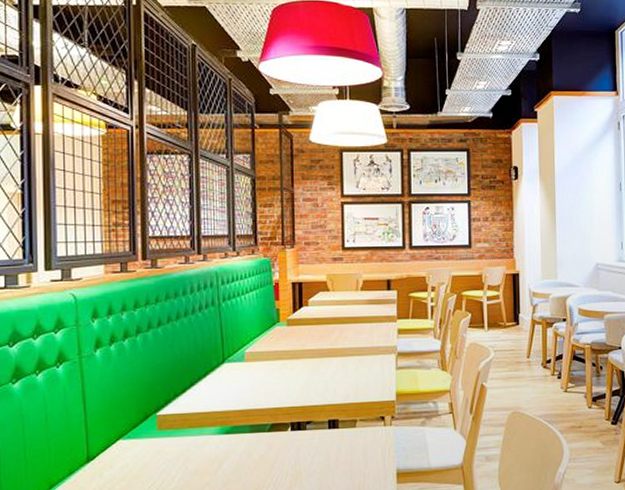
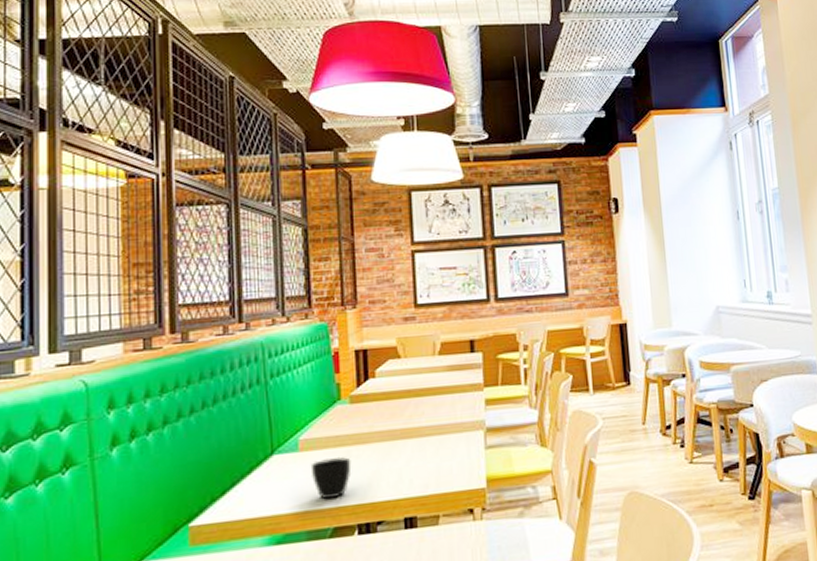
cup: none [254,368,287,401] -> present [310,456,352,499]

